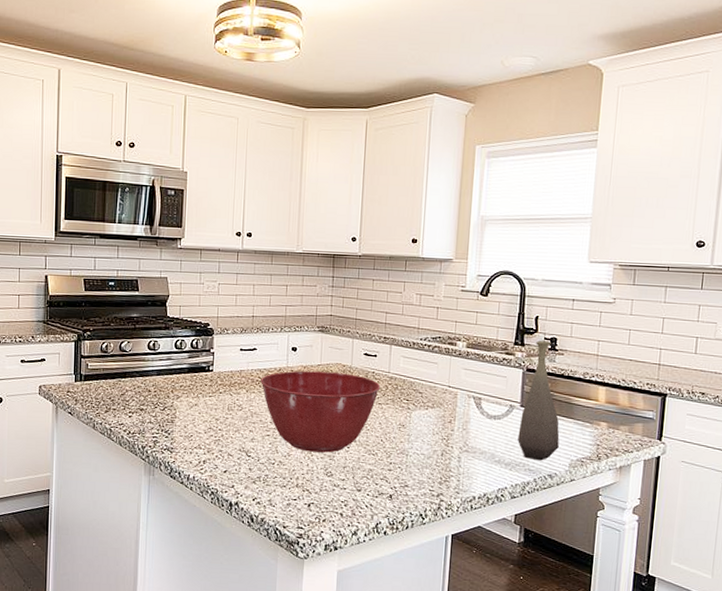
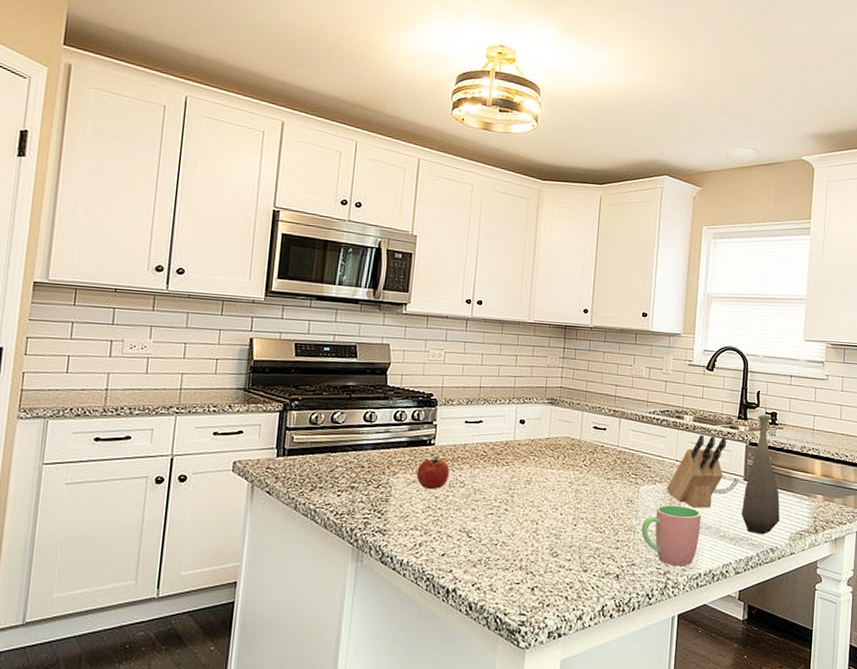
fruit: none [198,381,228,413] -> present [416,456,450,490]
mixing bowl: present [260,371,381,453] -> none [485,444,610,532]
cup: none [413,429,475,489] -> present [641,505,701,566]
knife block: none [438,361,502,433] -> present [666,434,727,508]

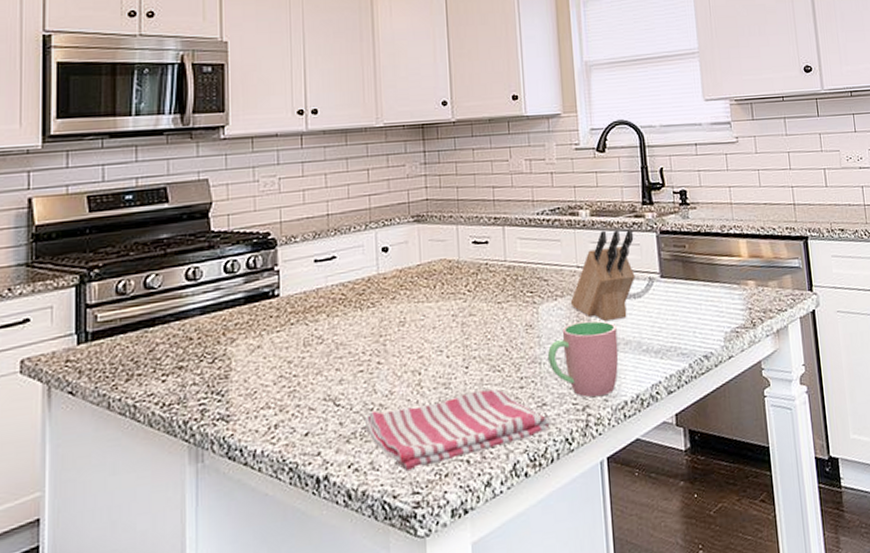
fruit: present [416,456,450,490] -> none [261,309,303,354]
dish towel: none [488,545,636,596] -> present [364,389,550,471]
bottle: present [741,415,780,535] -> none [663,195,709,341]

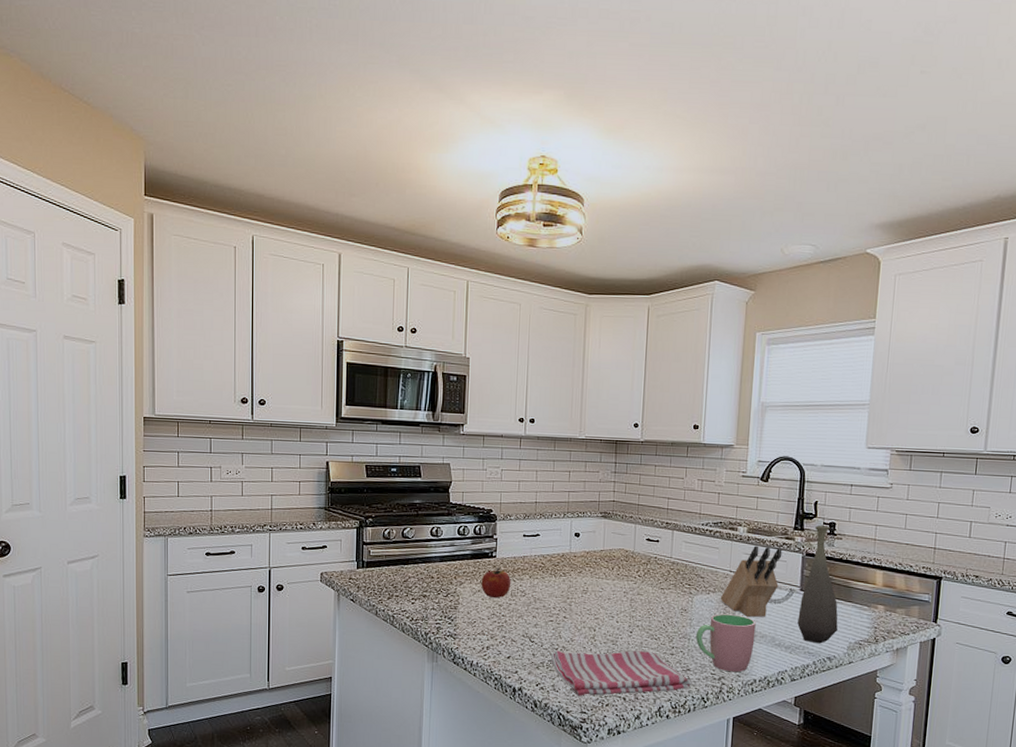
fruit: none [261,309,303,354] -> present [481,567,511,599]
bottle: none [663,195,709,341] -> present [797,525,838,644]

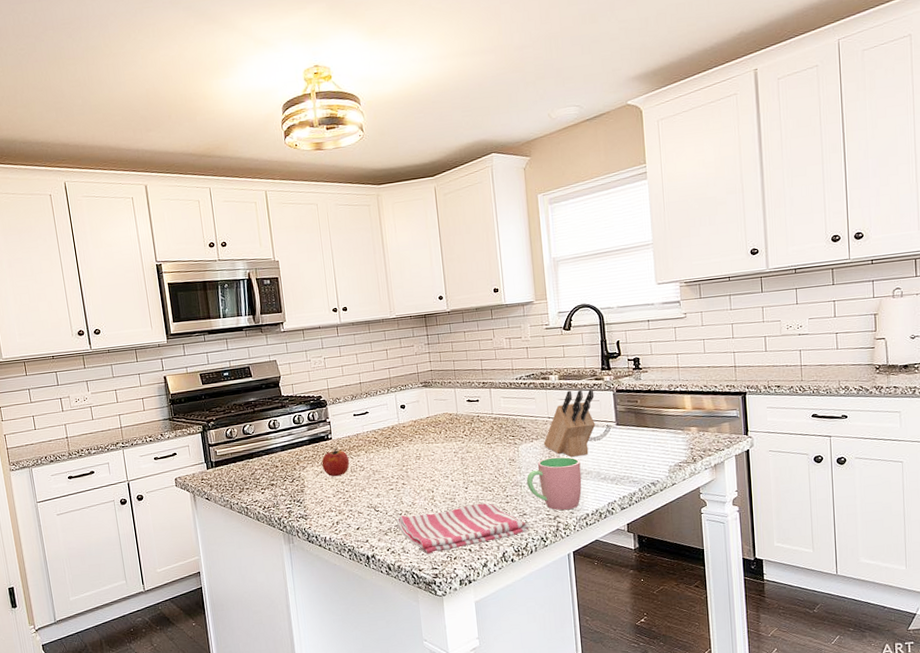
bottle: present [797,525,838,644] -> none [618,362,657,472]

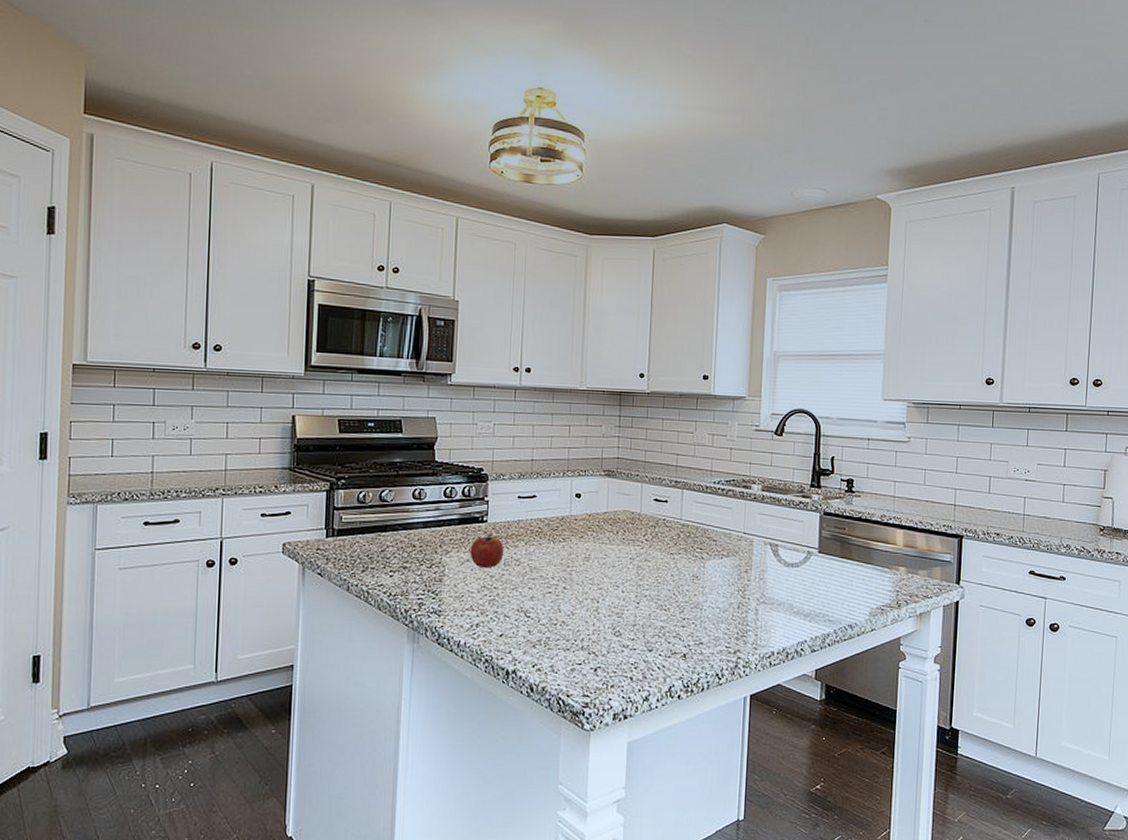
dish towel: present [396,503,529,554] -> none [548,624,704,677]
cup: present [526,456,582,511] -> none [708,580,773,645]
knife block: present [543,389,596,457] -> none [734,505,799,583]

